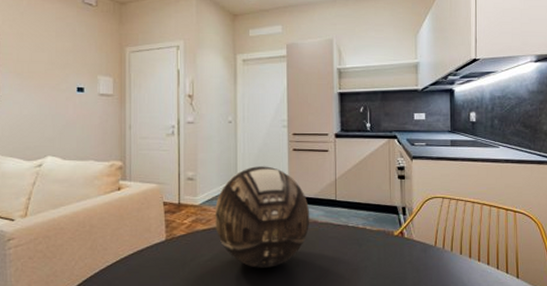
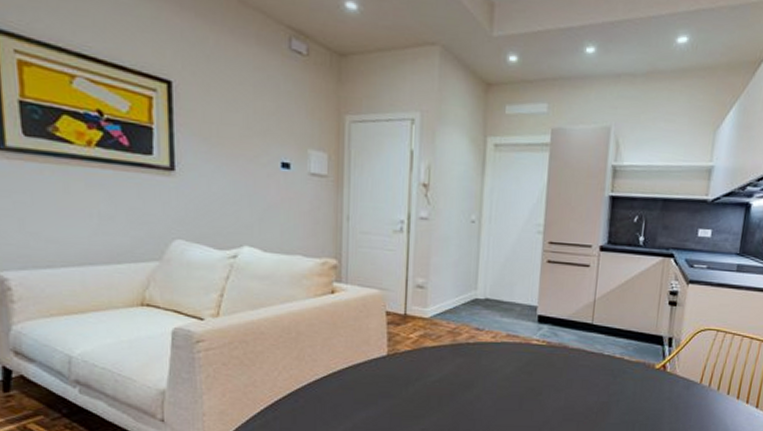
decorative bowl: present [214,166,310,268] -> none [446,277,561,394]

